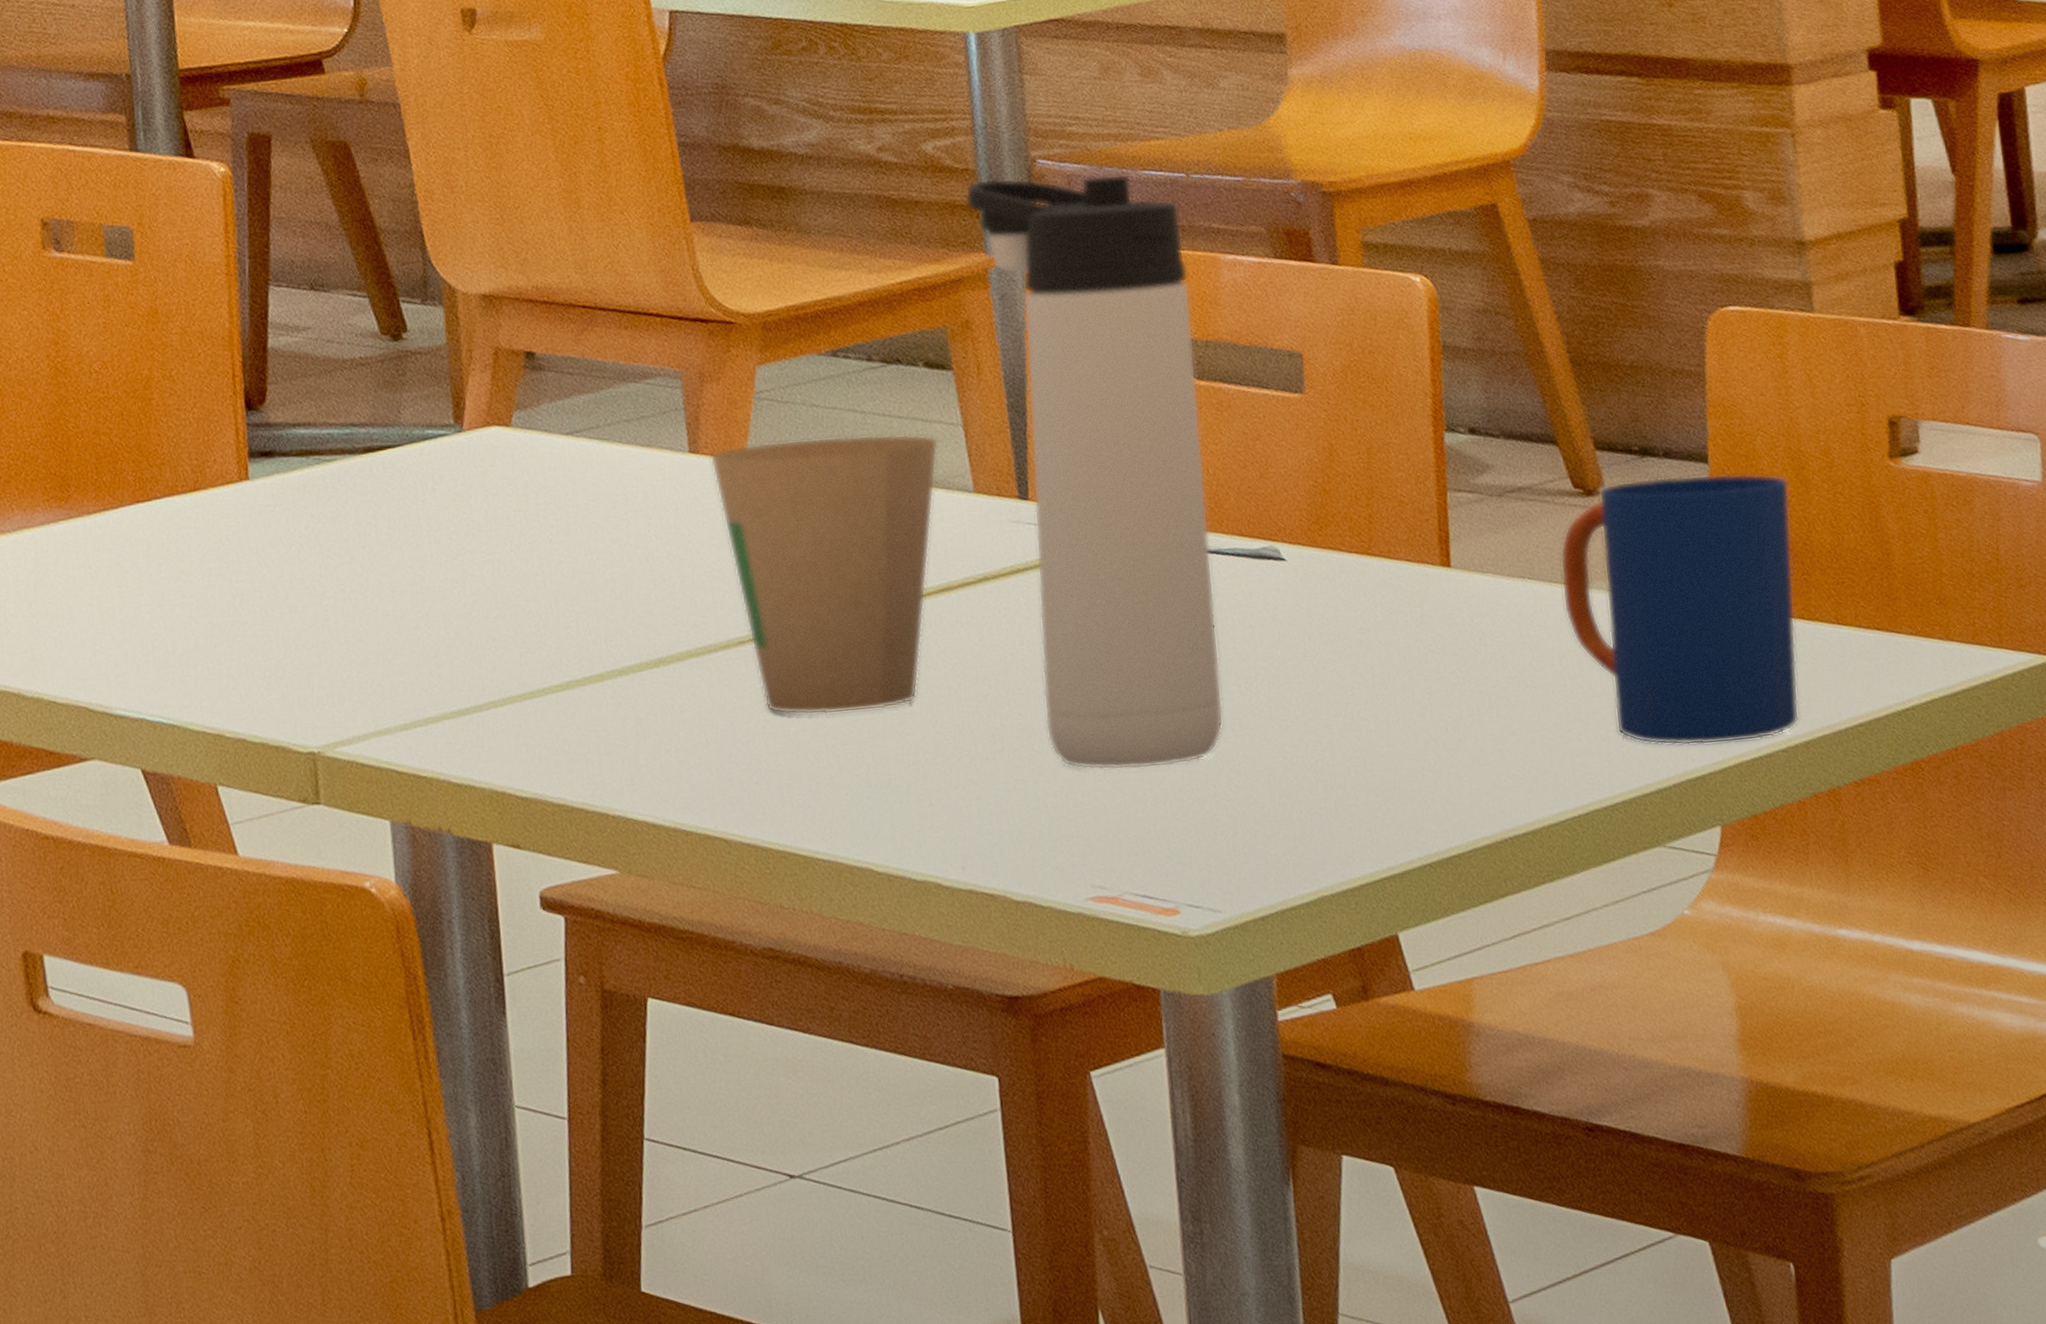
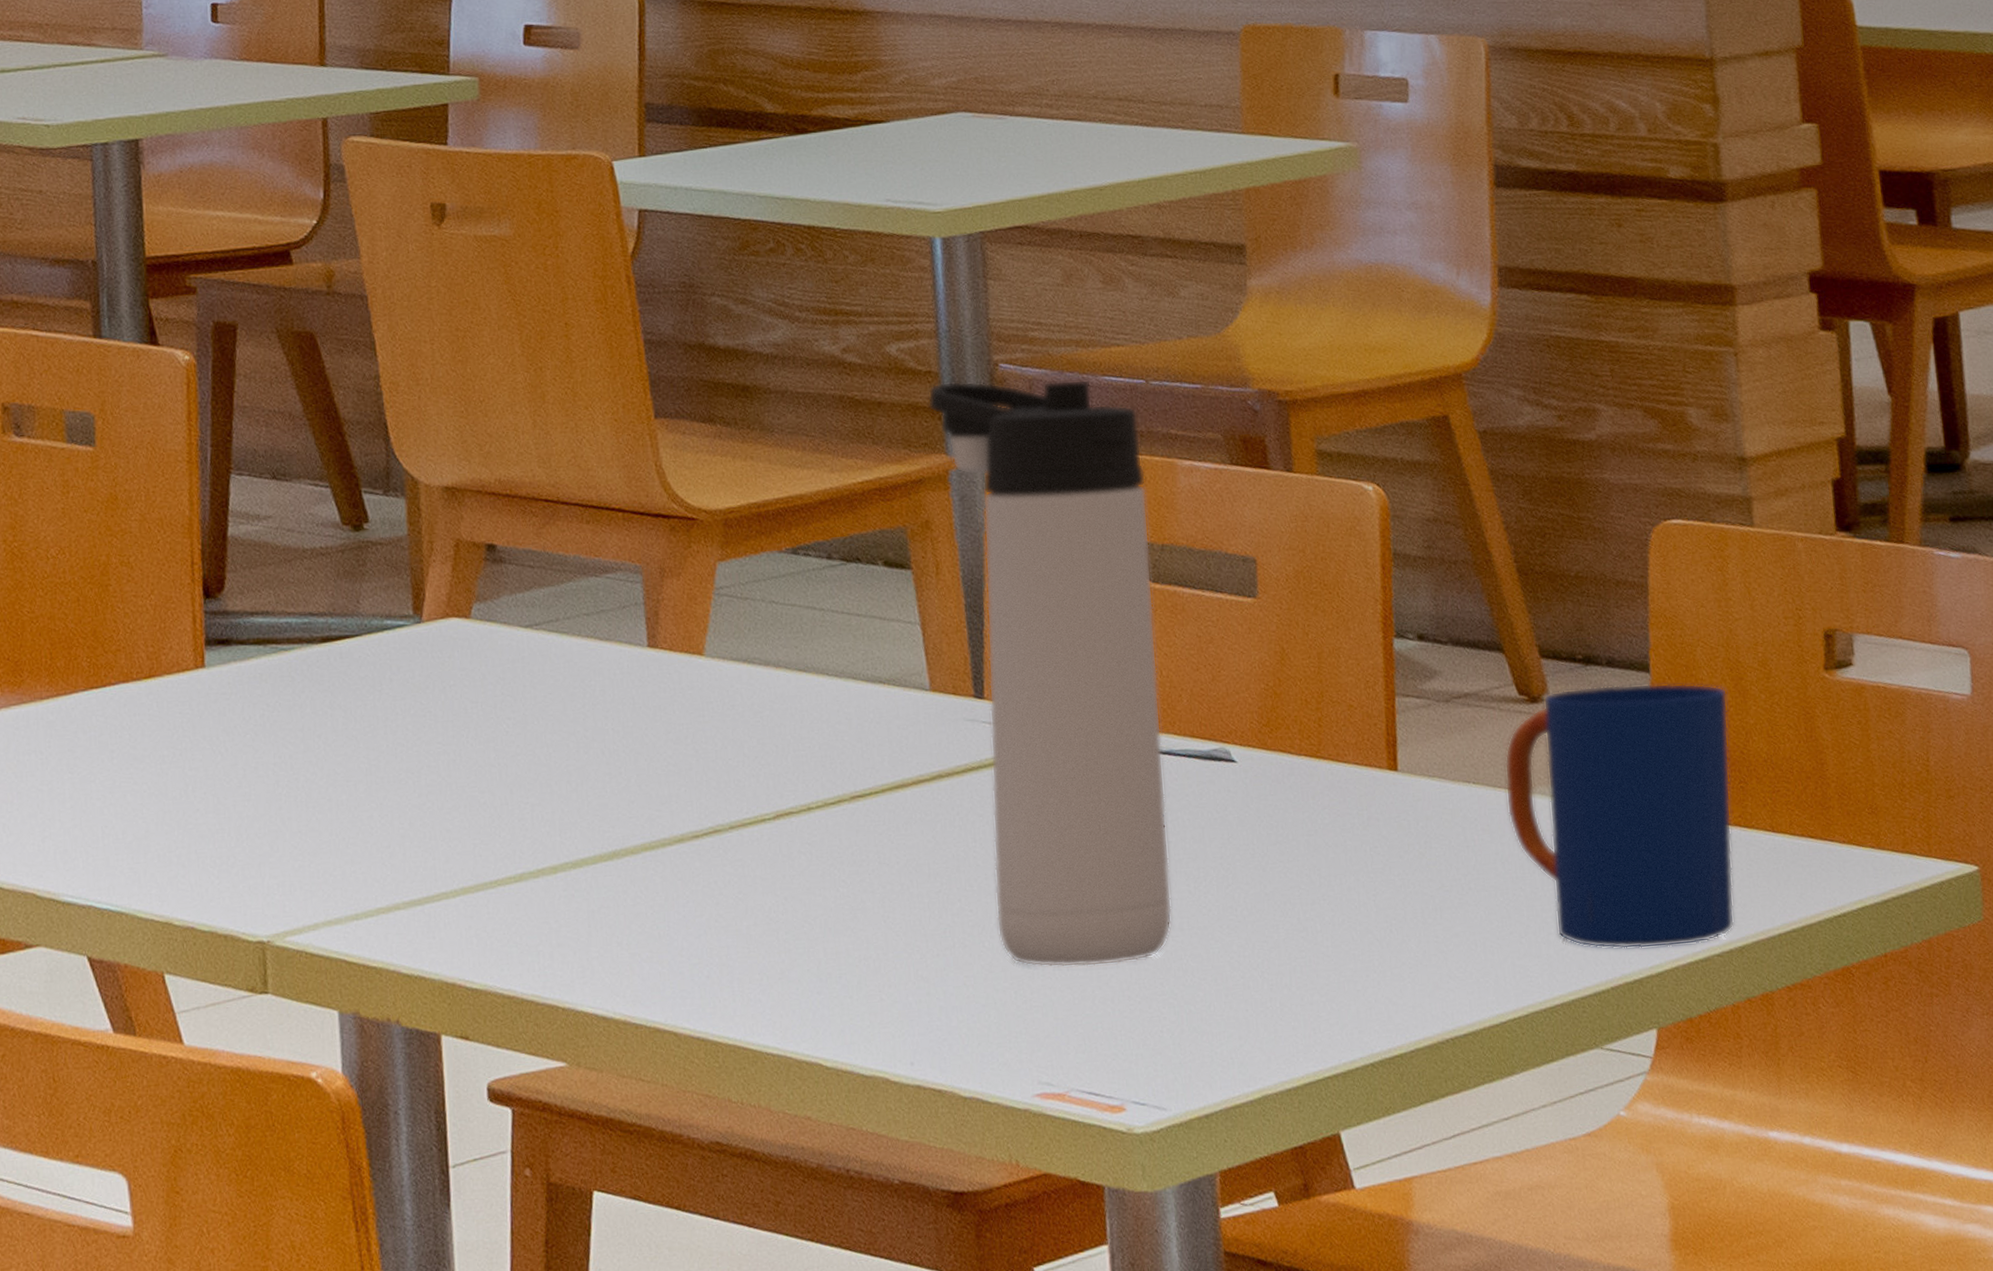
paper cup: present [710,434,939,716] -> none [668,632,896,910]

